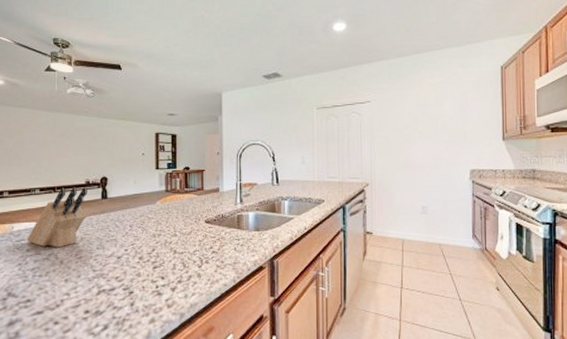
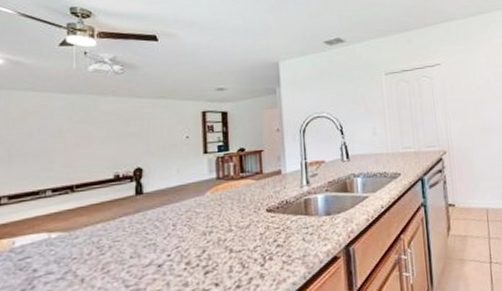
knife block: present [26,187,87,248] -> none [33,182,117,263]

